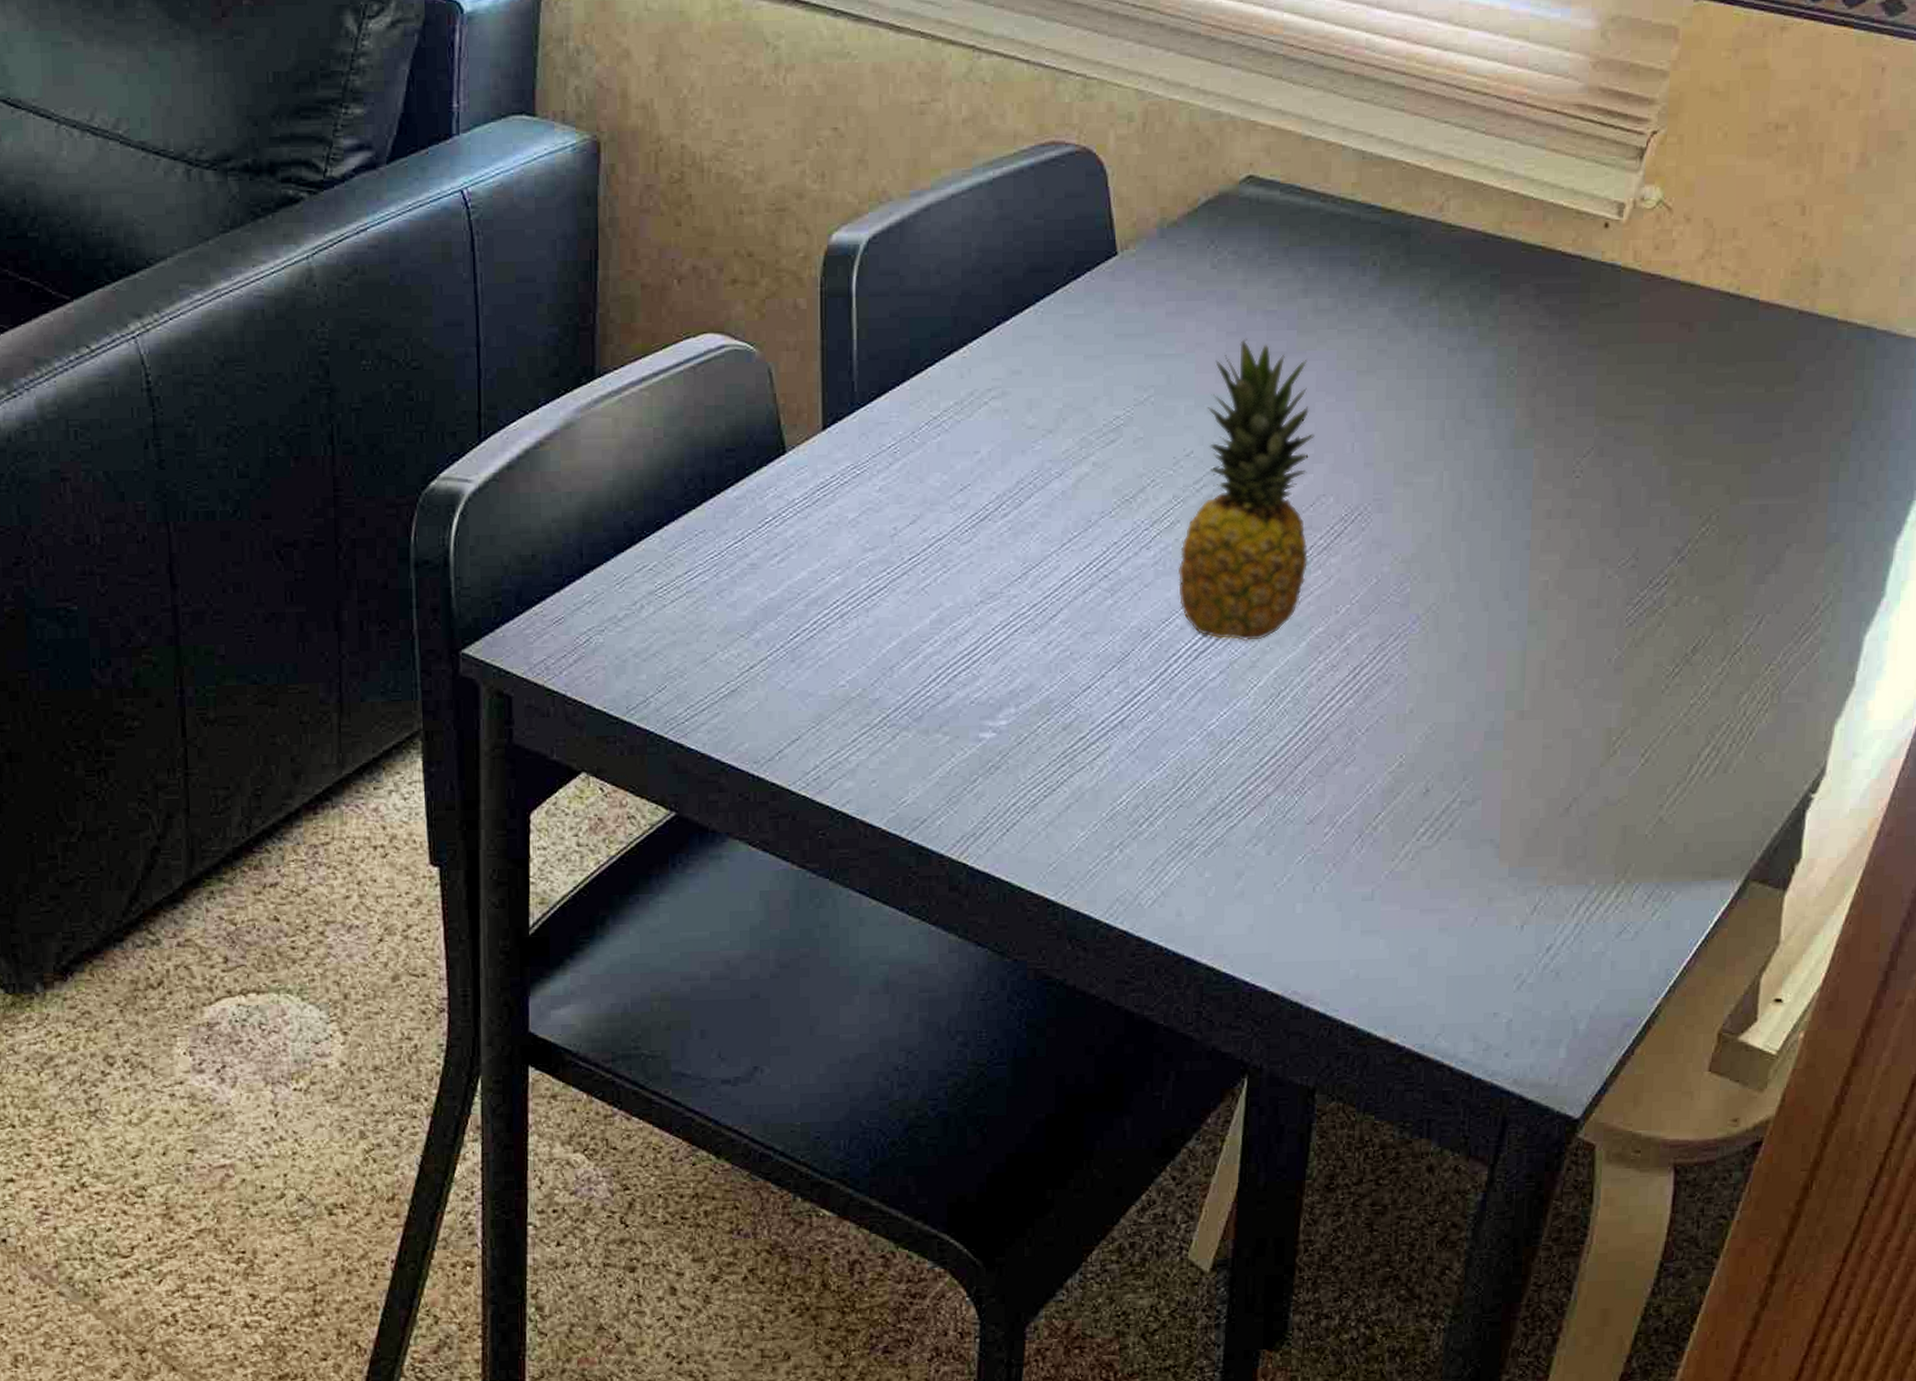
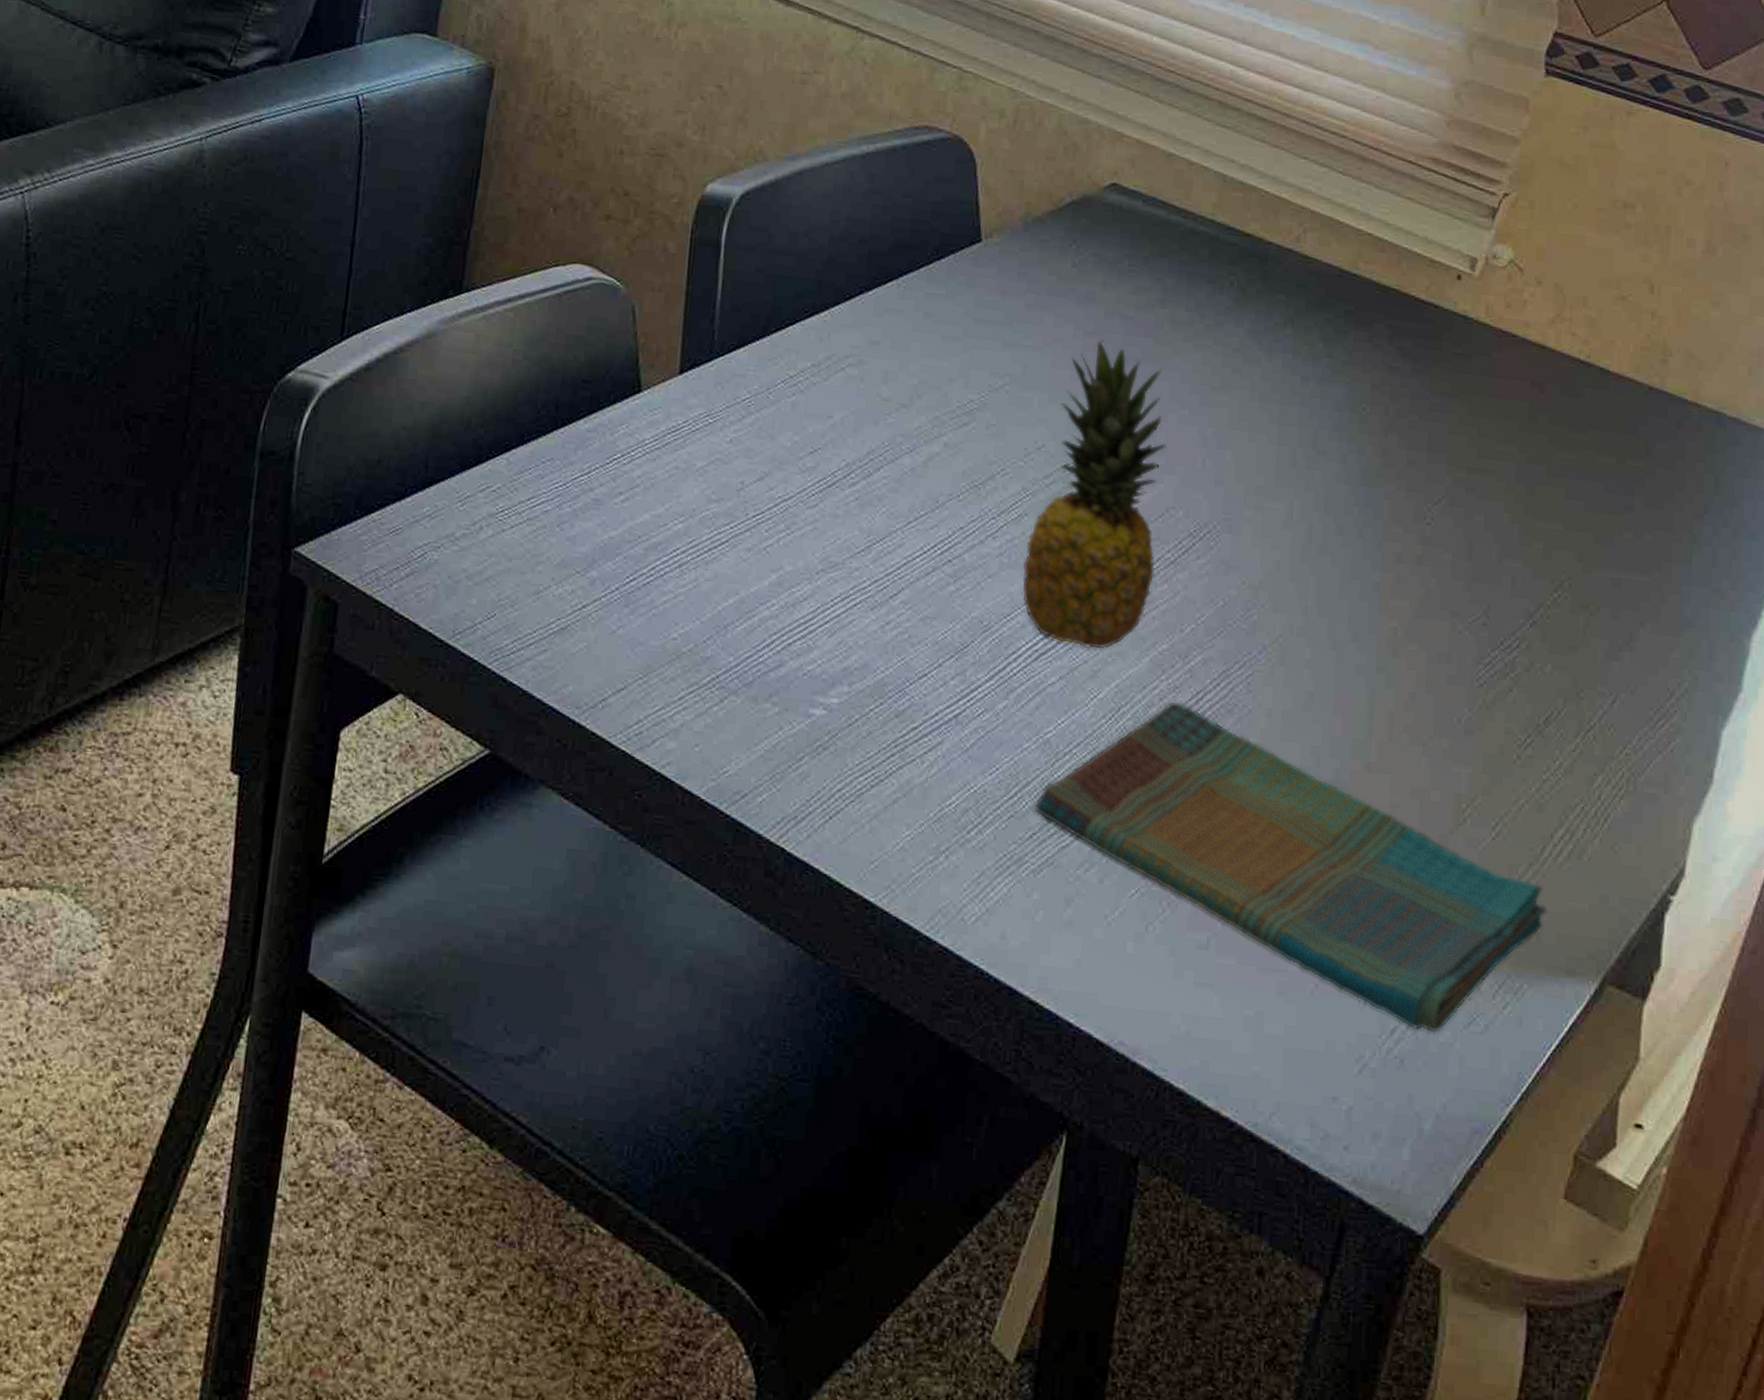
dish towel: none [1202,679,1694,945] -> present [1034,702,1548,1033]

